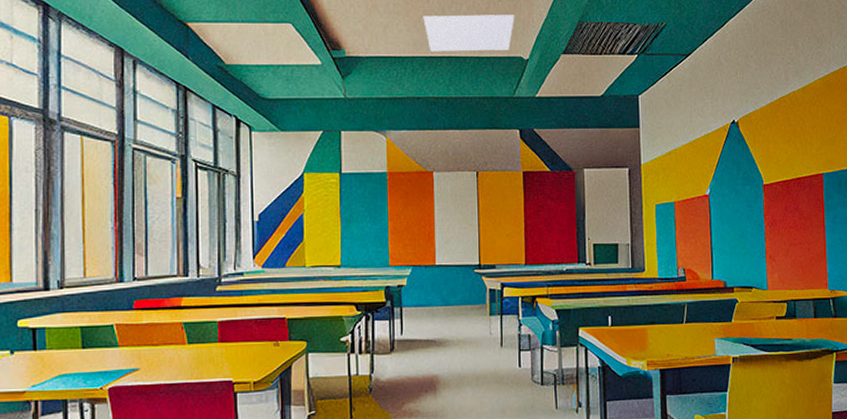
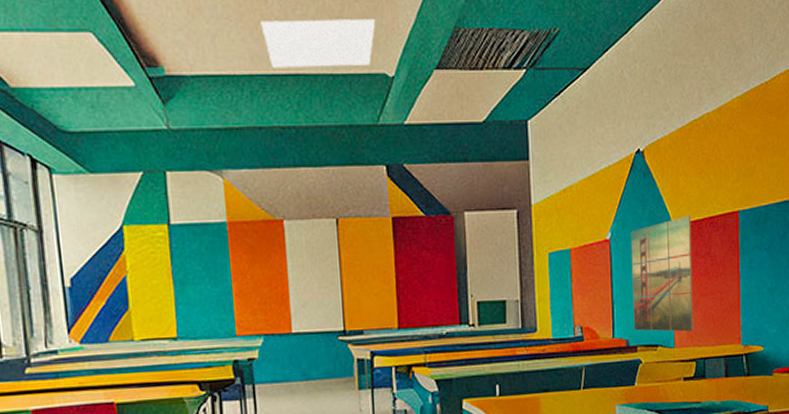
wall art: none [727,176,784,276] -> present [630,215,693,332]

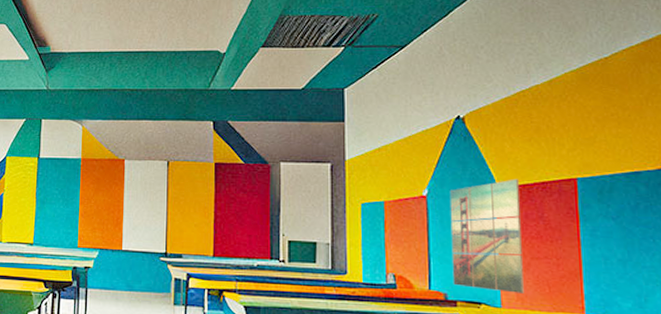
light panel: present [260,19,376,68] -> none [123,11,214,47]

